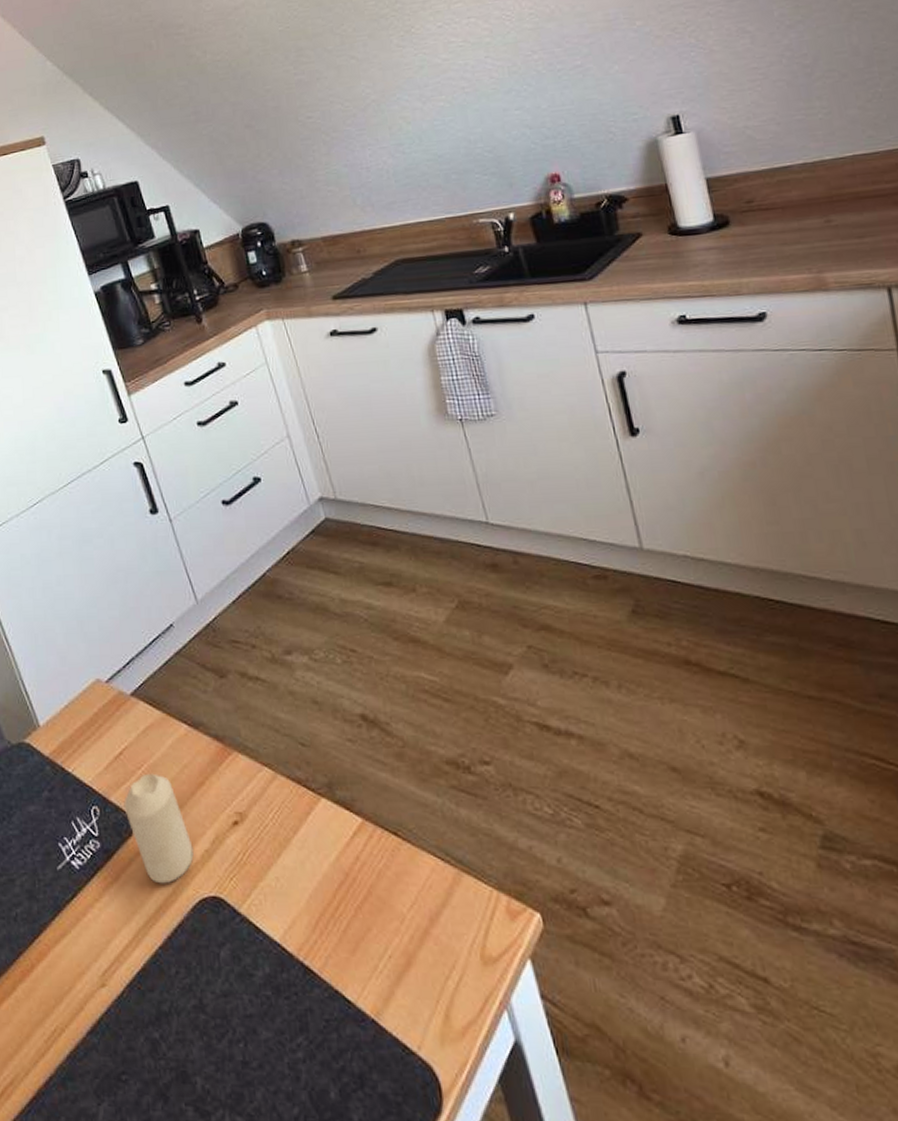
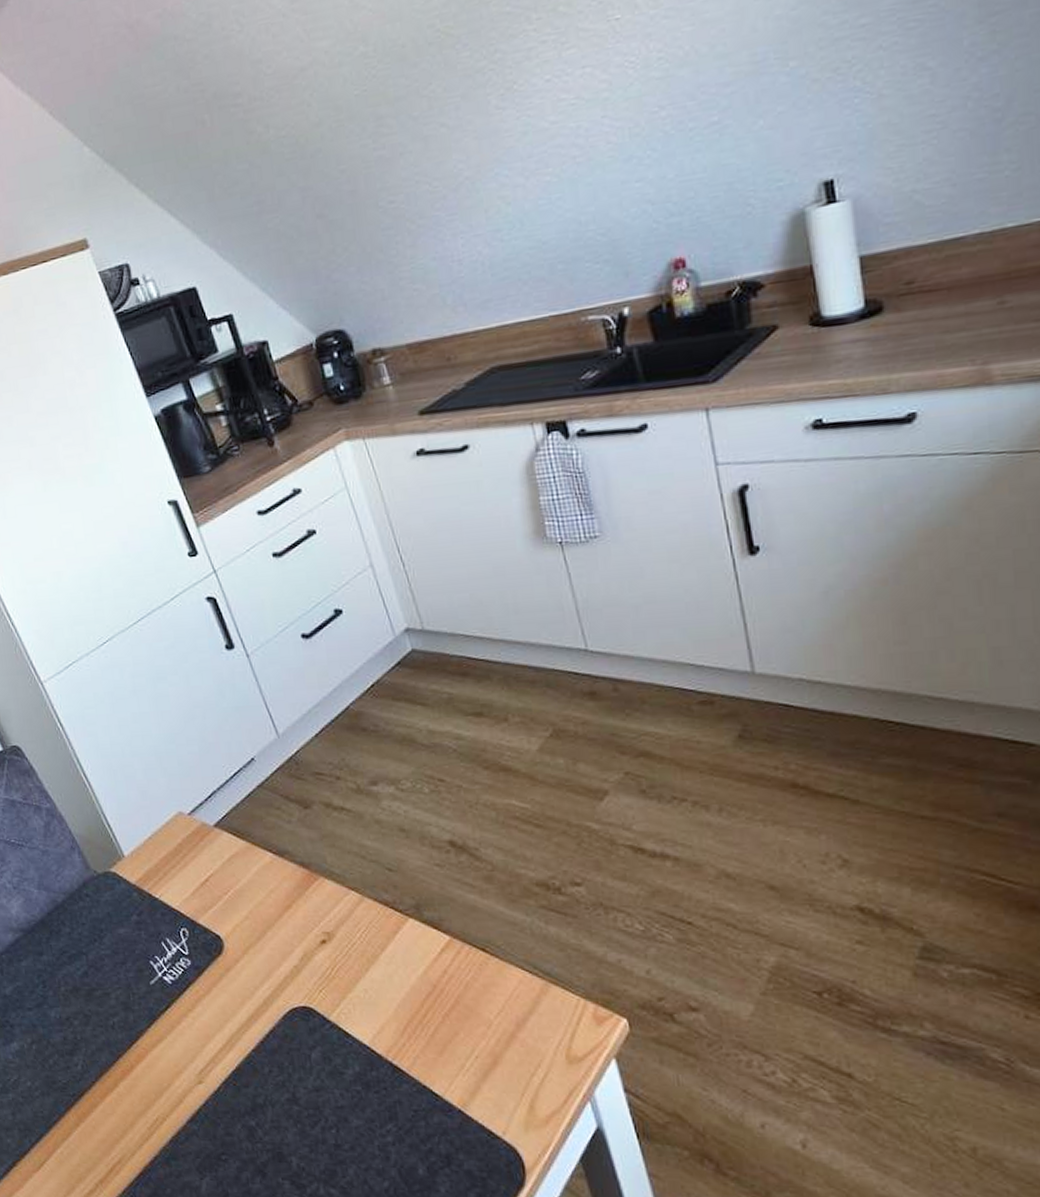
candle: present [124,773,194,884] -> none [212,898,283,996]

